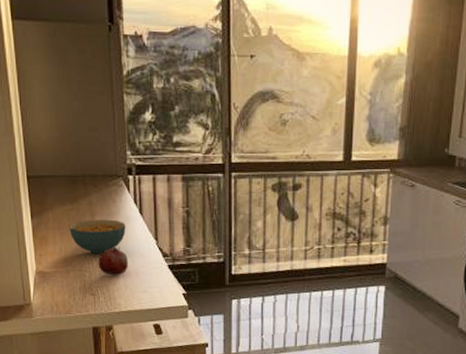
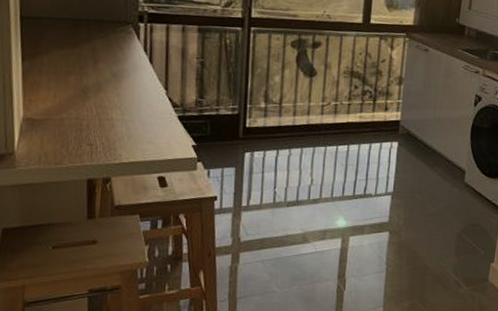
cereal bowl: present [69,219,126,254] -> none [67,65,133,102]
fruit: present [98,245,129,276] -> none [98,93,134,126]

